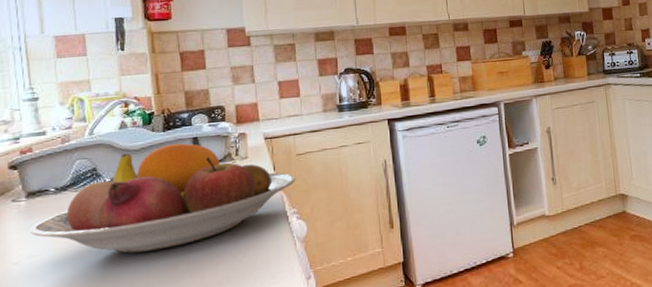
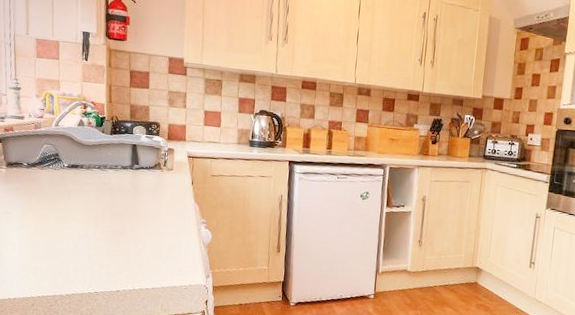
fruit bowl: present [30,143,295,253] -> none [7,146,208,229]

